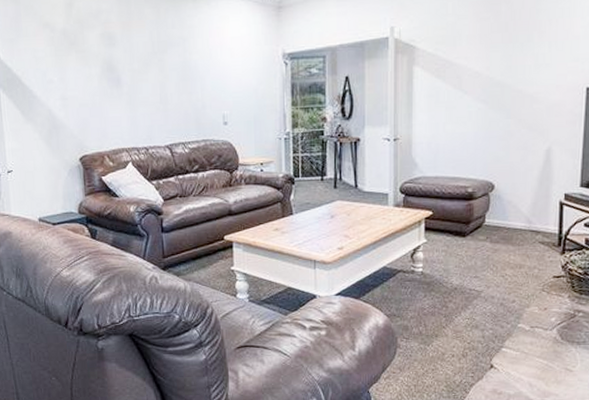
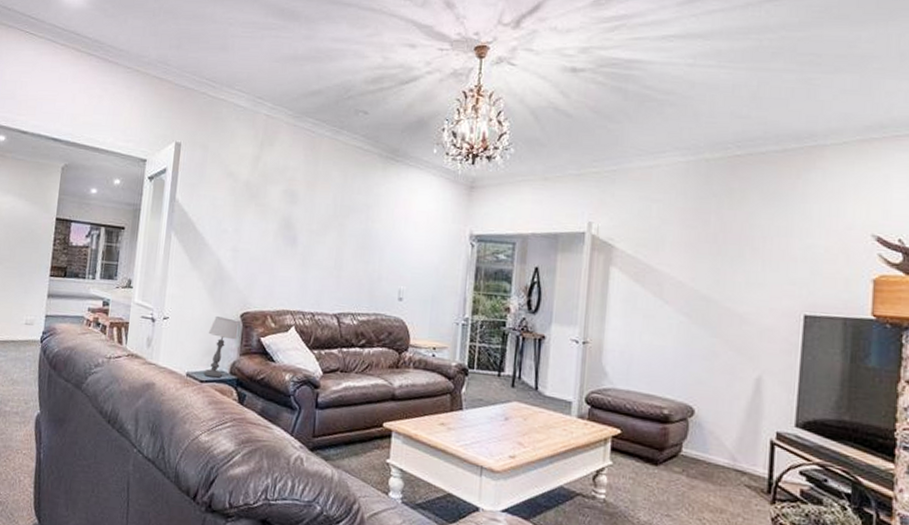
table lamp: none [52,163,80,220] -> present [203,316,239,379]

